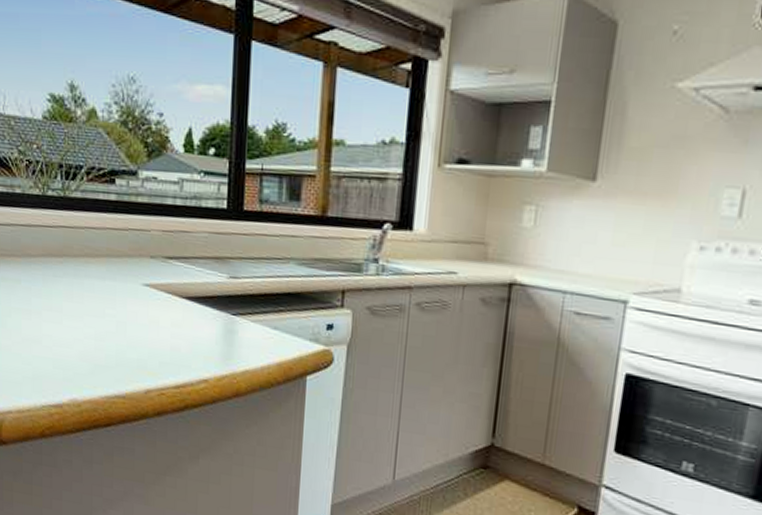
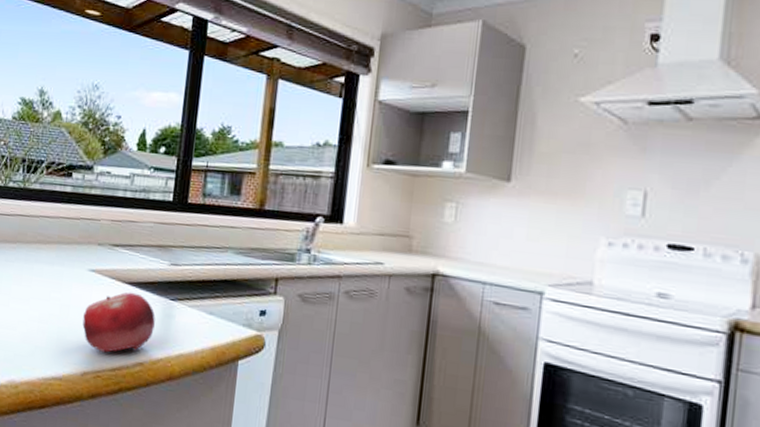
fruit: none [141,307,217,370] -> present [82,292,155,353]

